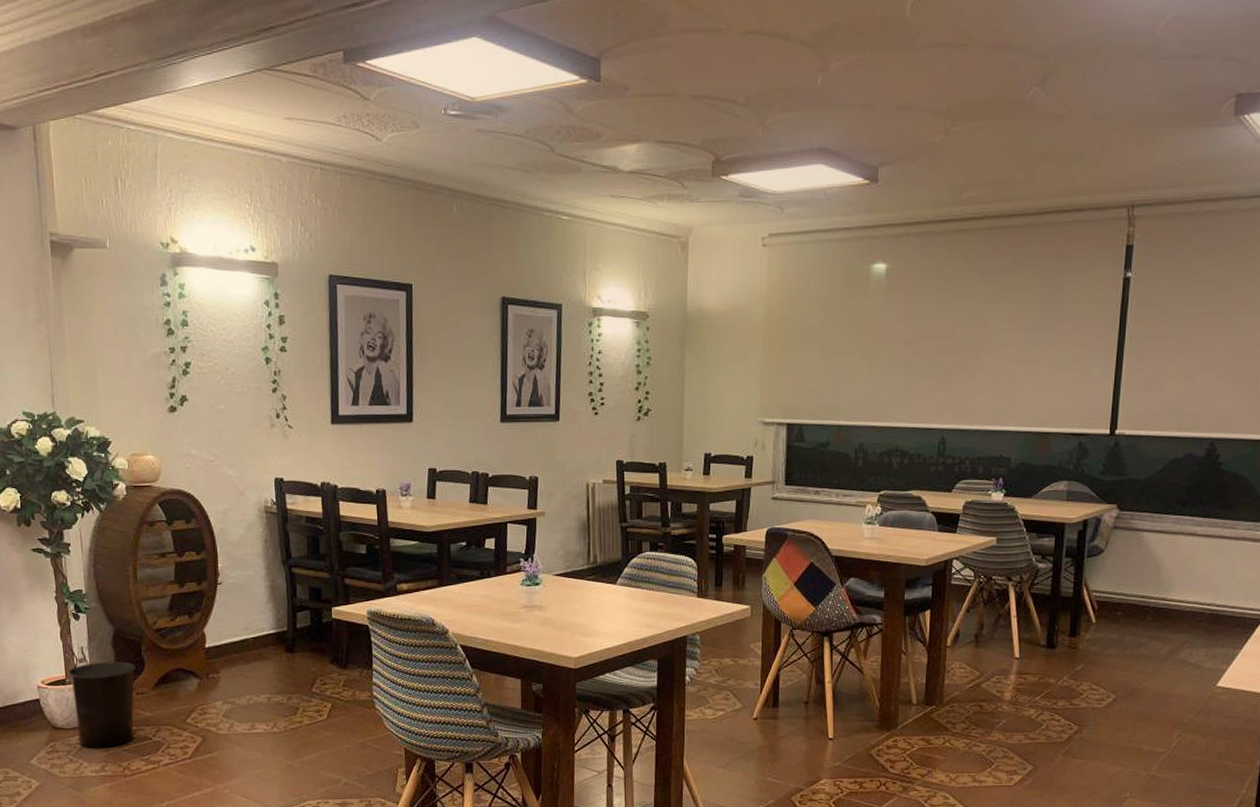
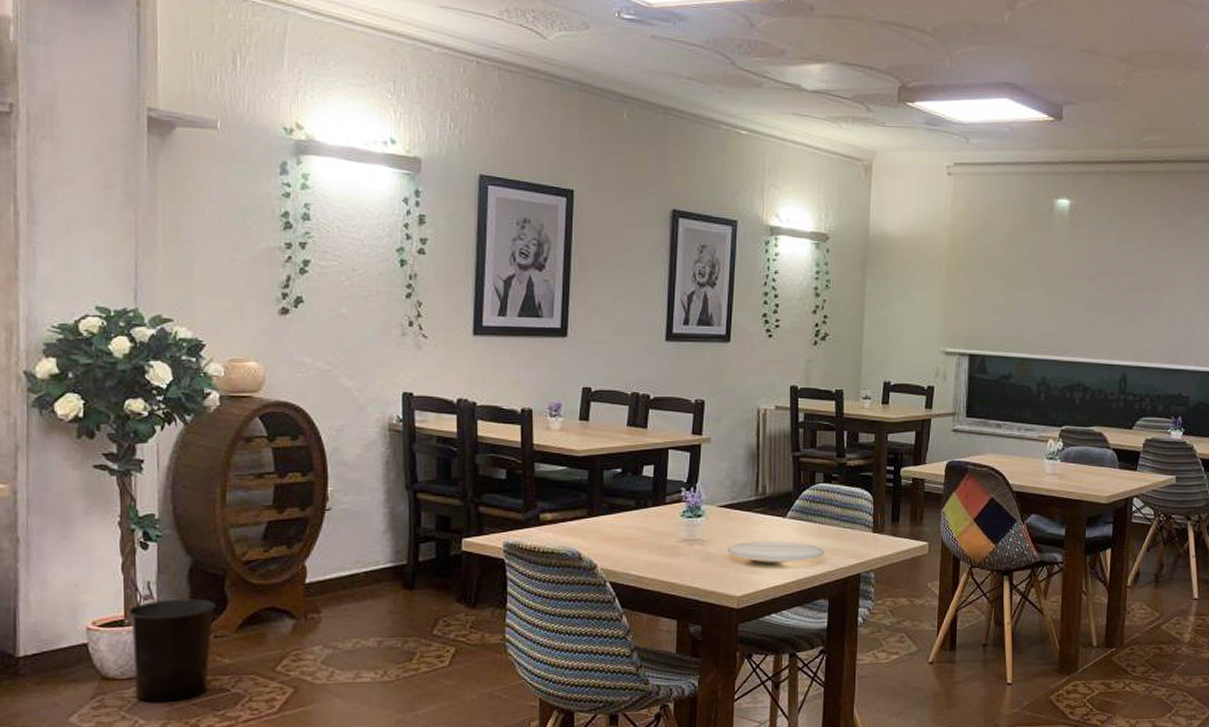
plate: none [563,606,653,628] -> present [726,541,825,564]

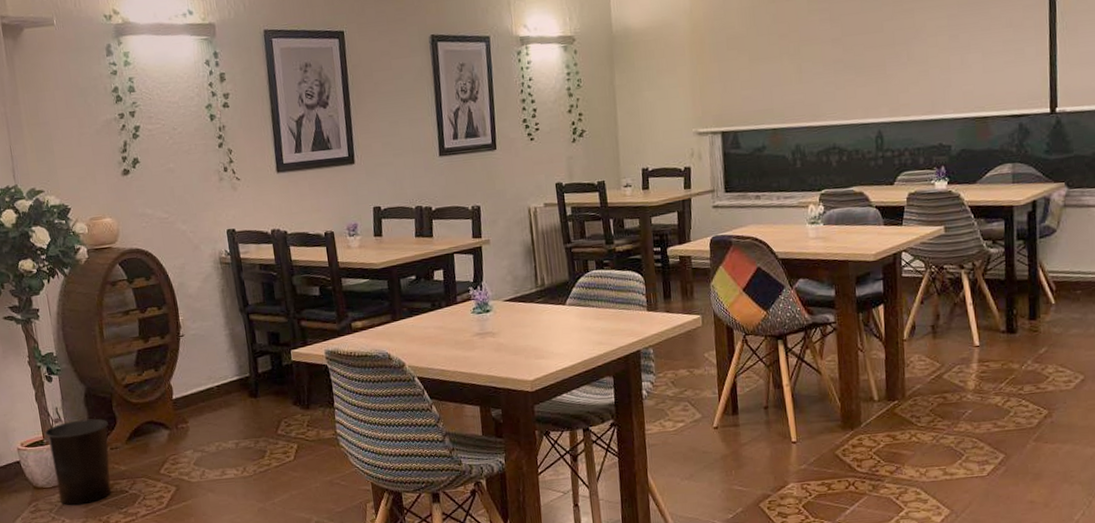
plate: present [726,541,825,564] -> none [515,326,605,349]

